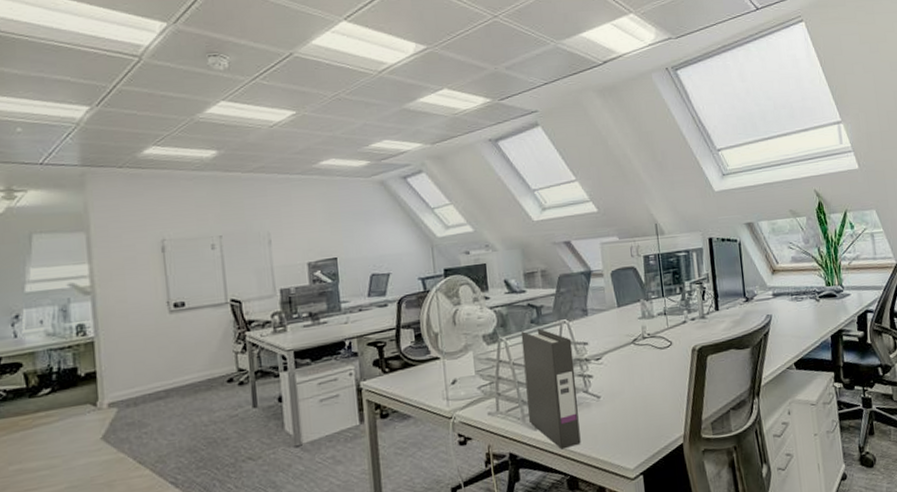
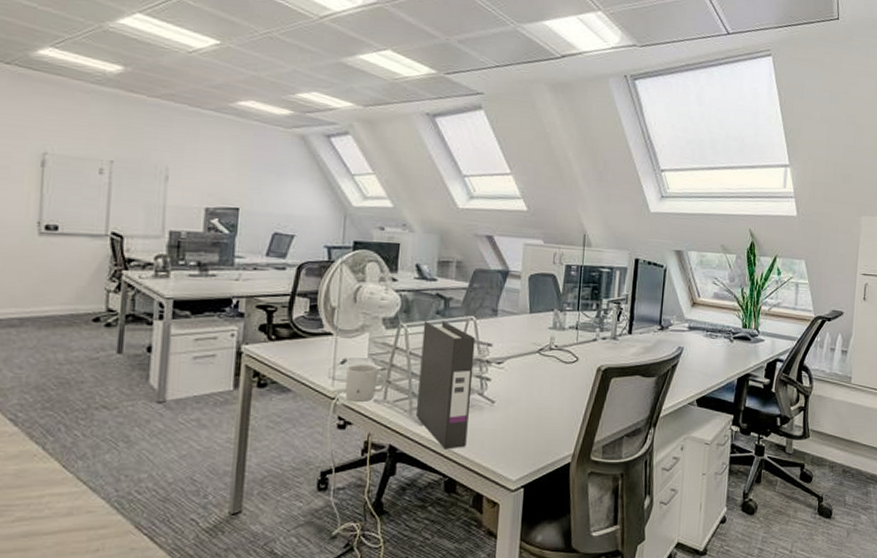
mug: none [458,380,497,418] -> present [345,364,387,402]

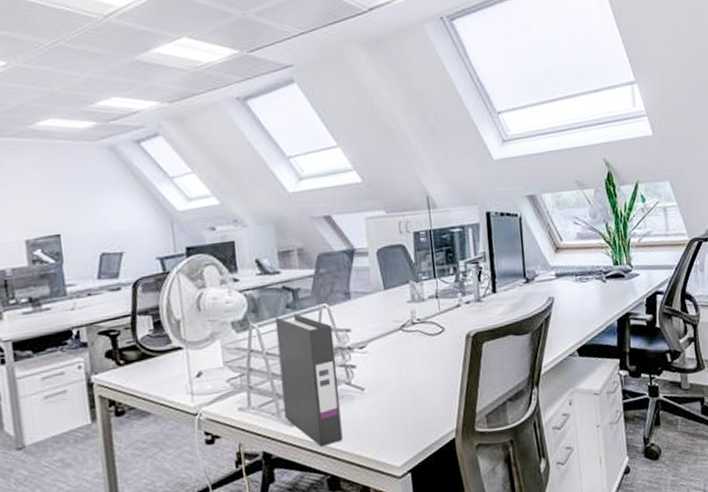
mug: present [345,364,387,402] -> none [204,372,248,414]

